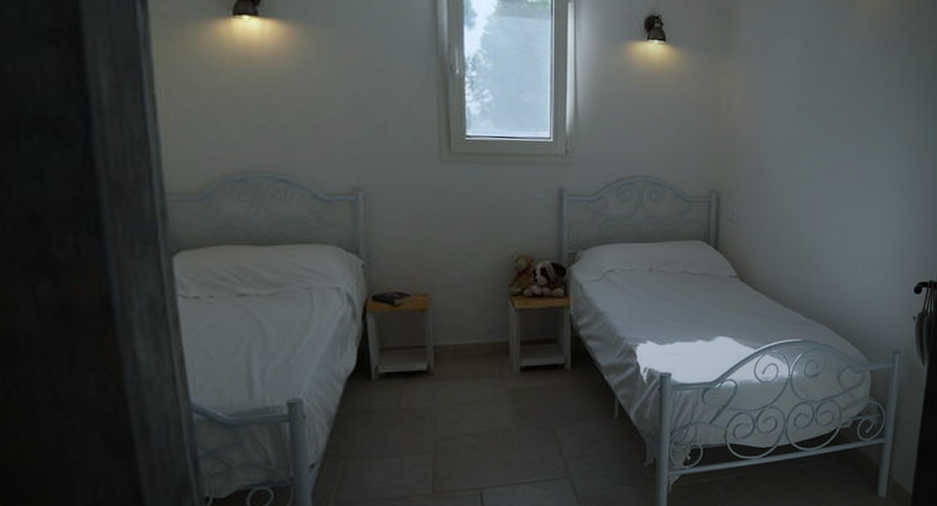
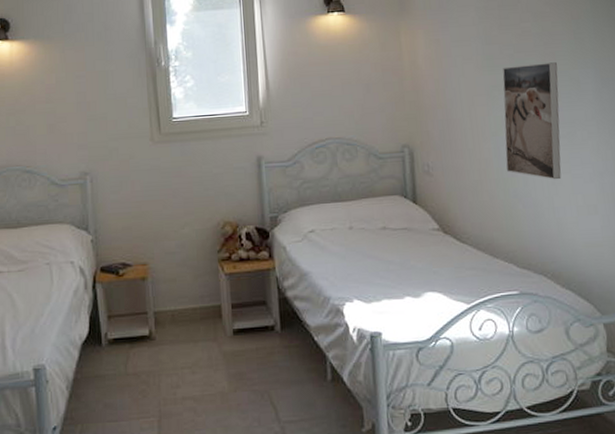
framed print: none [805,121,864,237] -> present [502,62,562,180]

